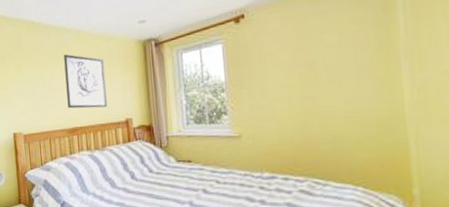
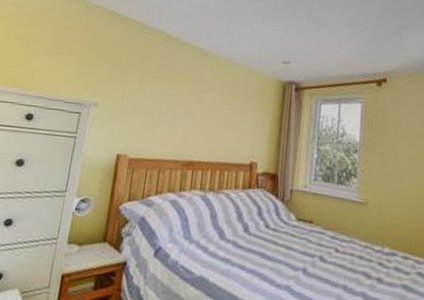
wall art: present [64,54,107,109] -> none [188,77,238,146]

